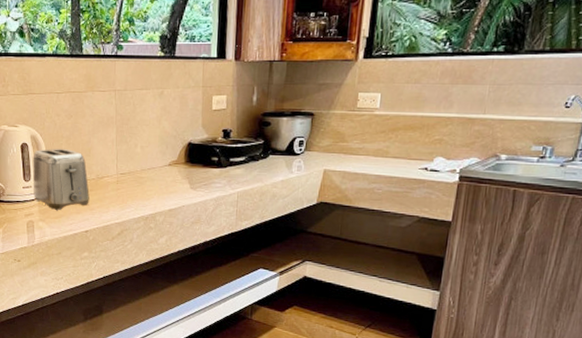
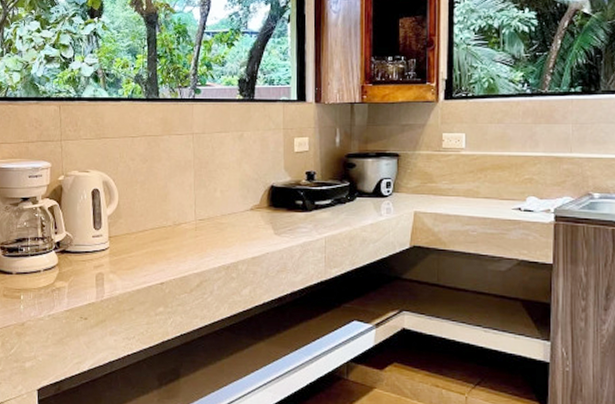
toaster: present [32,148,90,210] -> none [103,193,166,260]

